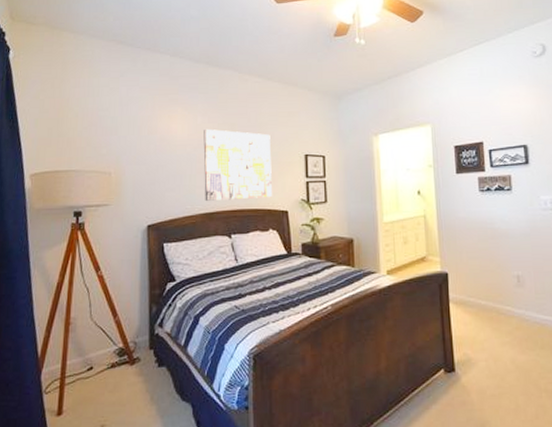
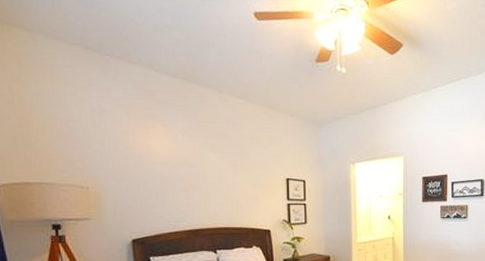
wall art: present [203,128,273,201] -> none [185,147,256,218]

